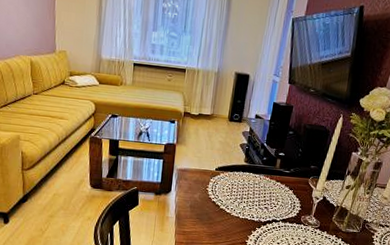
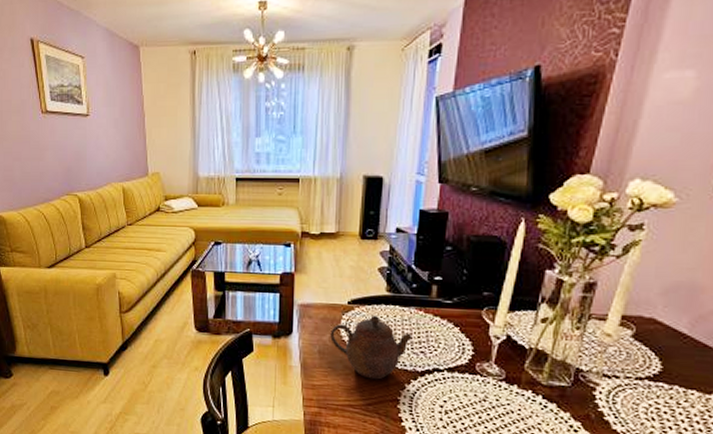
teapot: none [200,179,260,228] -> present [330,315,413,380]

